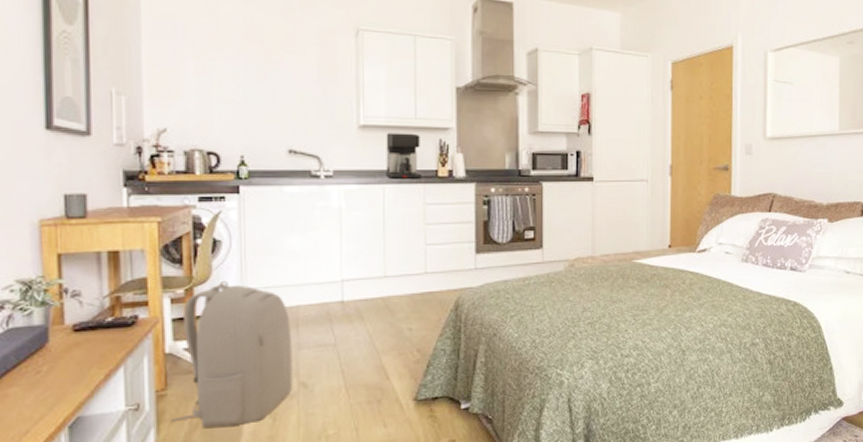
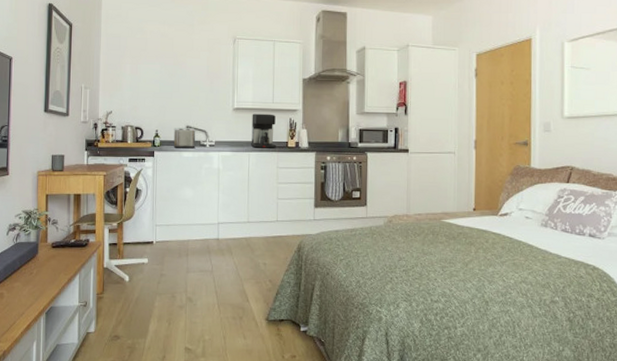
backpack: present [171,280,293,429] -> none [105,218,184,325]
toaster: none [269,152,304,181] -> present [173,128,196,149]

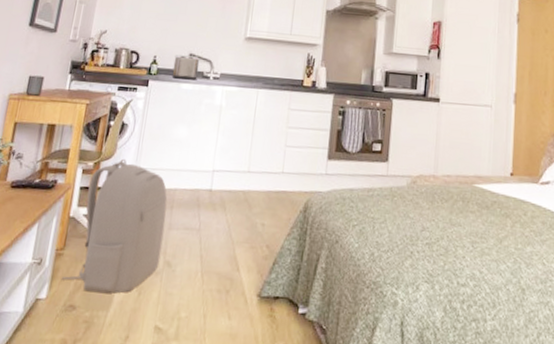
backpack: none [105,218,184,325] -> present [62,158,168,293]
coffee maker: present [250,113,276,149] -> none [260,45,293,87]

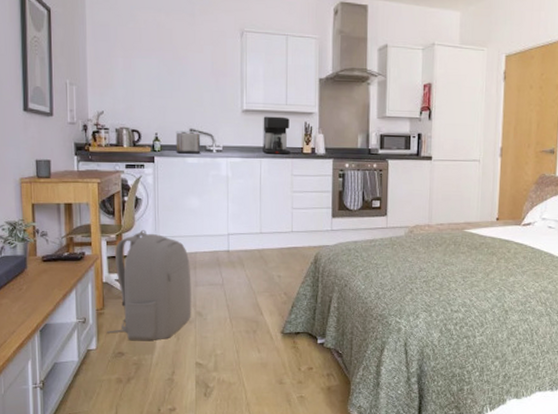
coffee maker: none [260,45,293,87] -> present [261,116,290,155]

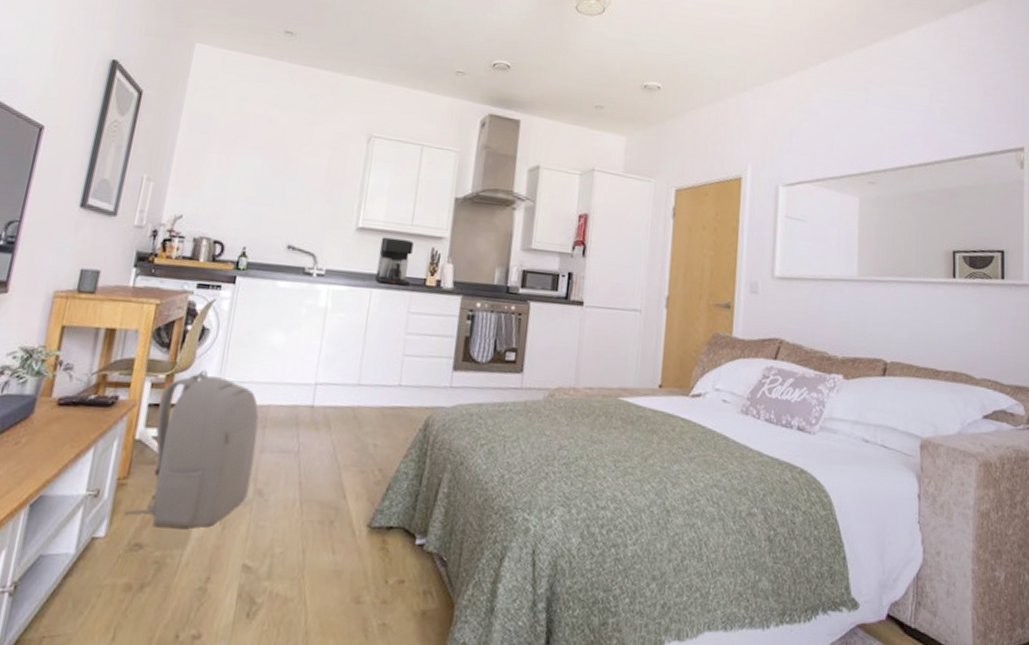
toaster: present [176,131,201,154] -> none [265,246,301,277]

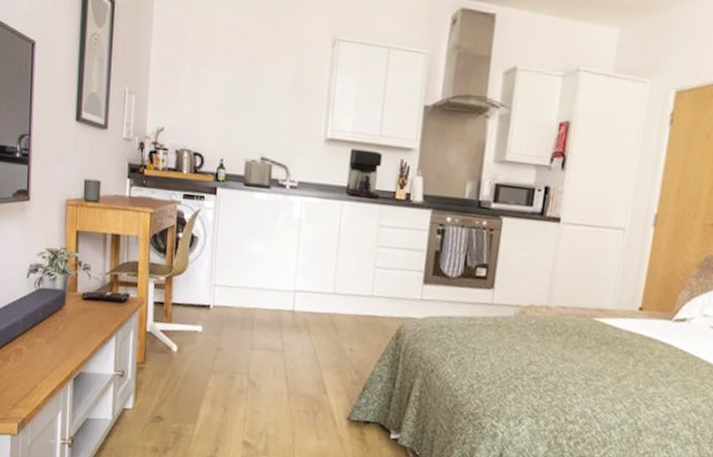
backpack: present [125,369,259,529] -> none [146,274,247,408]
toaster: none [265,246,301,277] -> present [242,158,274,189]

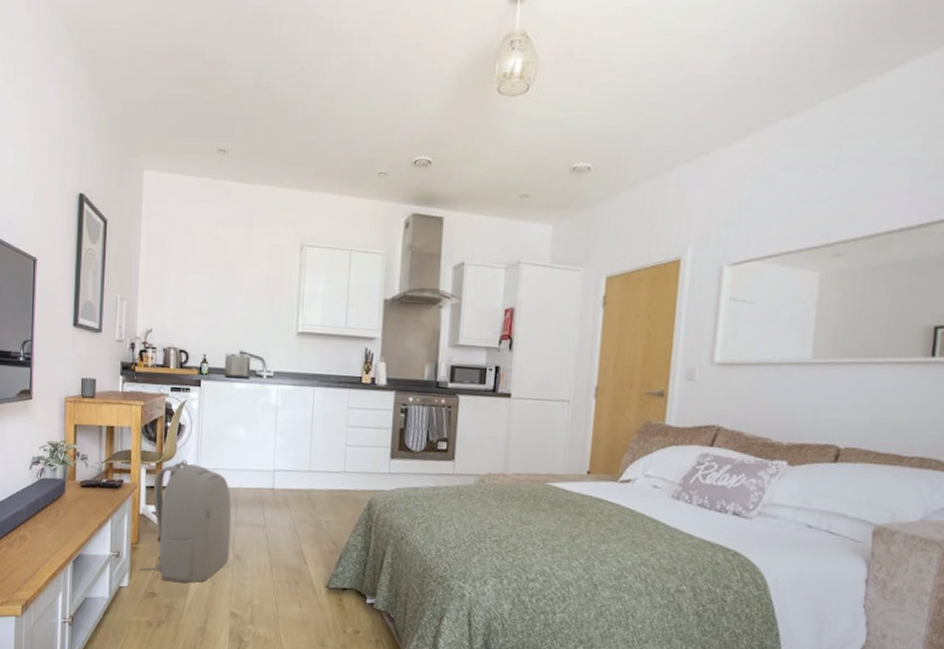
backpack: none [146,274,247,408] -> present [140,459,232,583]
coffee maker: present [344,148,382,199] -> none [316,340,349,384]

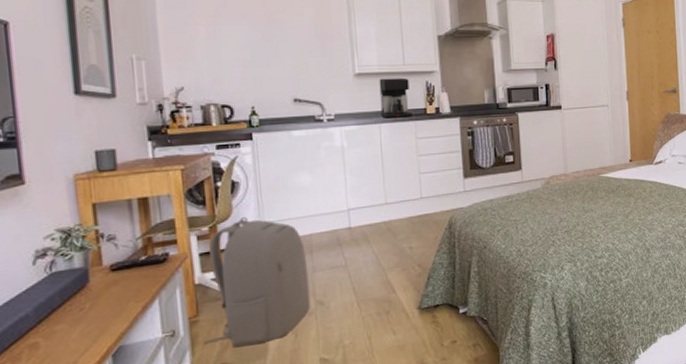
toaster: present [224,353,251,379] -> none [276,101,309,127]
coffee maker: none [316,340,349,384] -> present [379,77,413,119]

